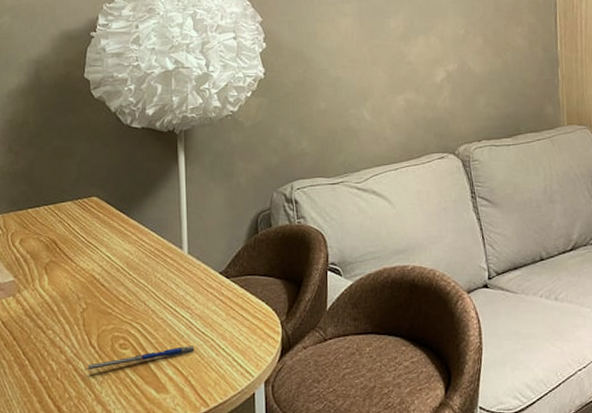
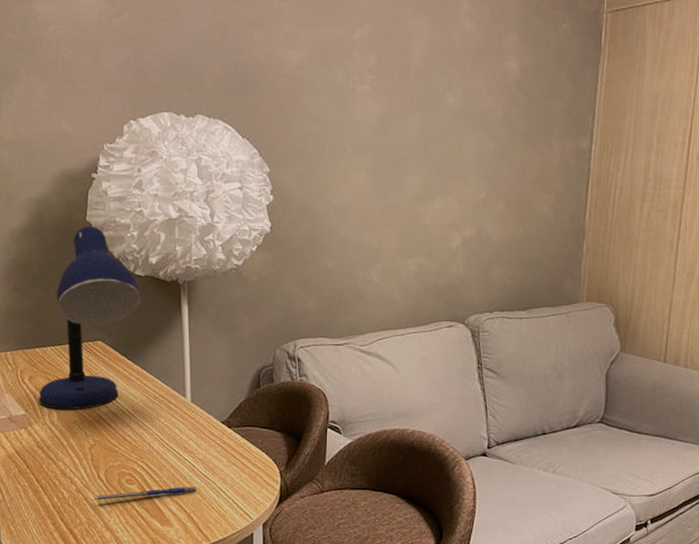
desk lamp: none [28,82,138,273] -> present [38,225,141,410]

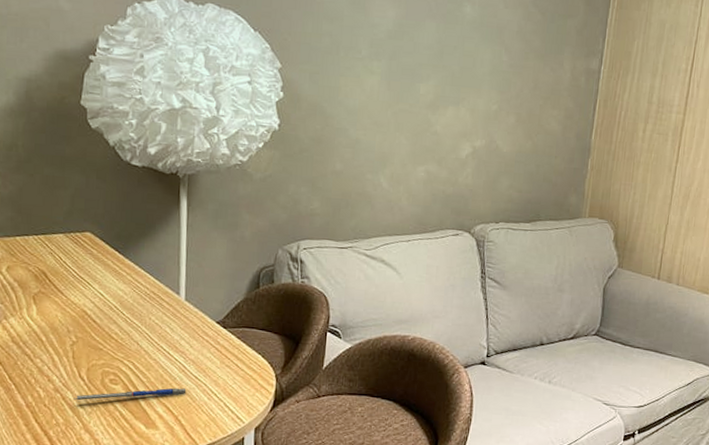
desk lamp: present [38,225,141,410] -> none [16,110,137,304]

